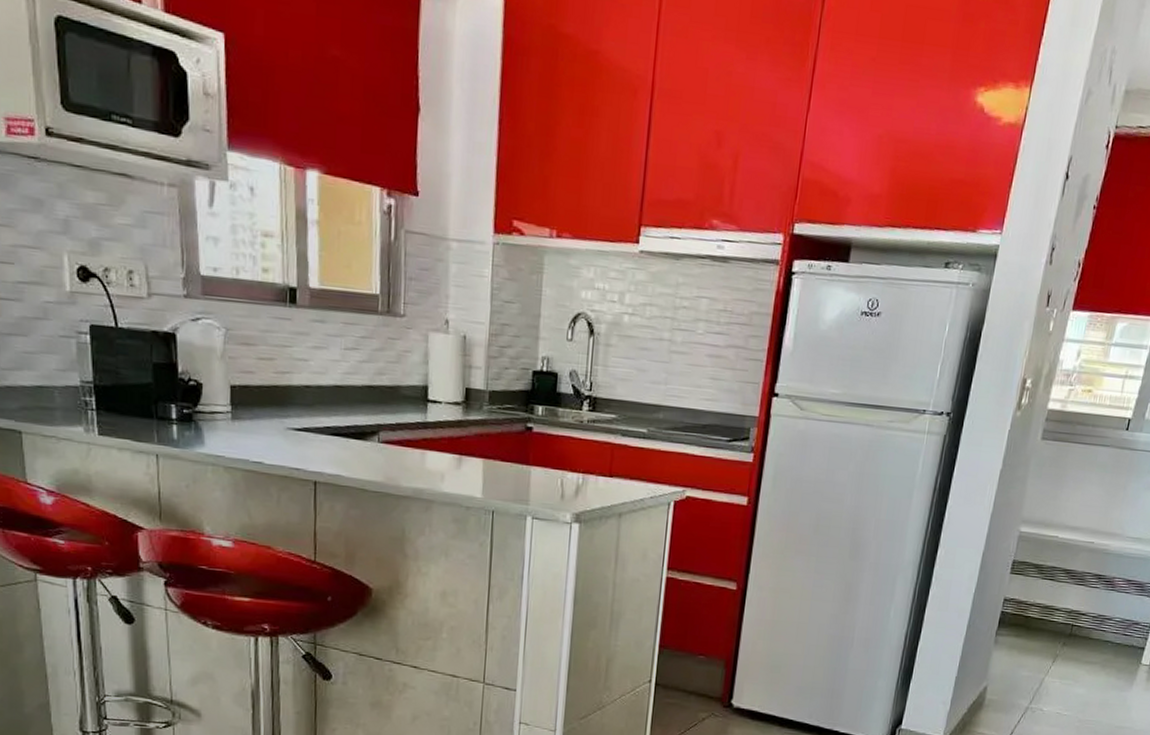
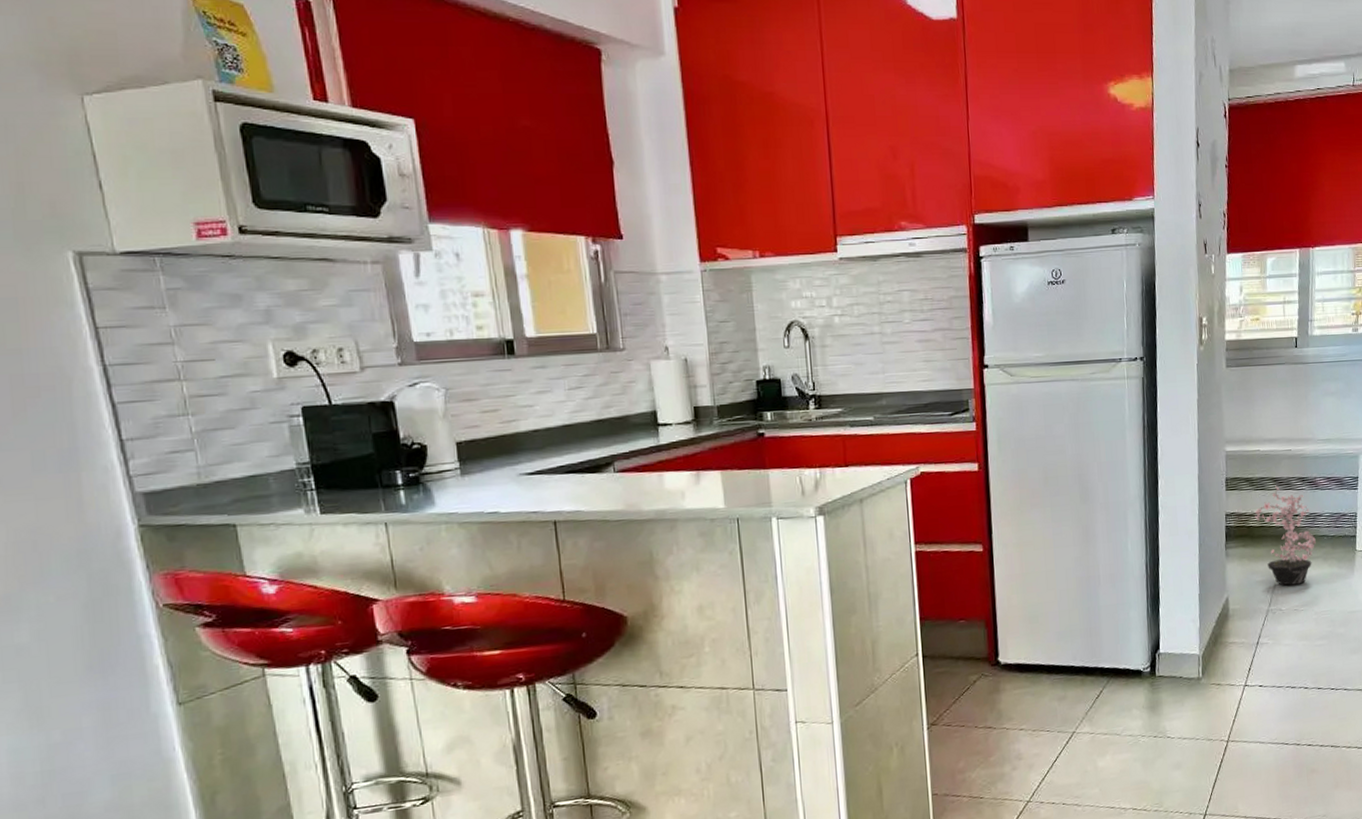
potted plant: none [1036,579,1099,688] -> present [1254,486,1316,586]

